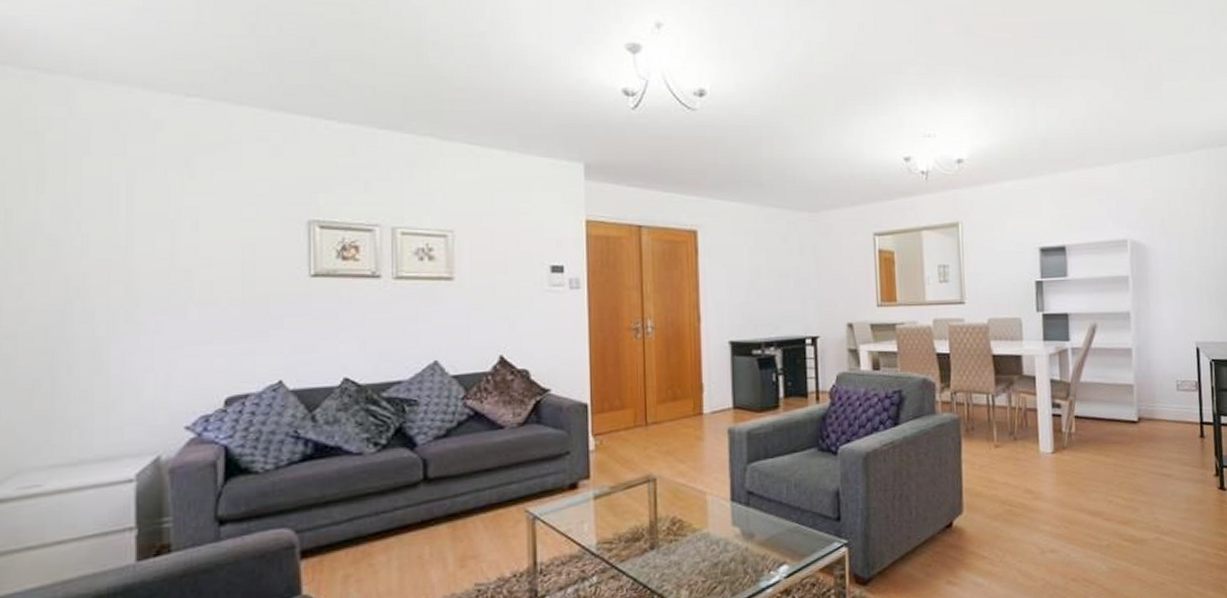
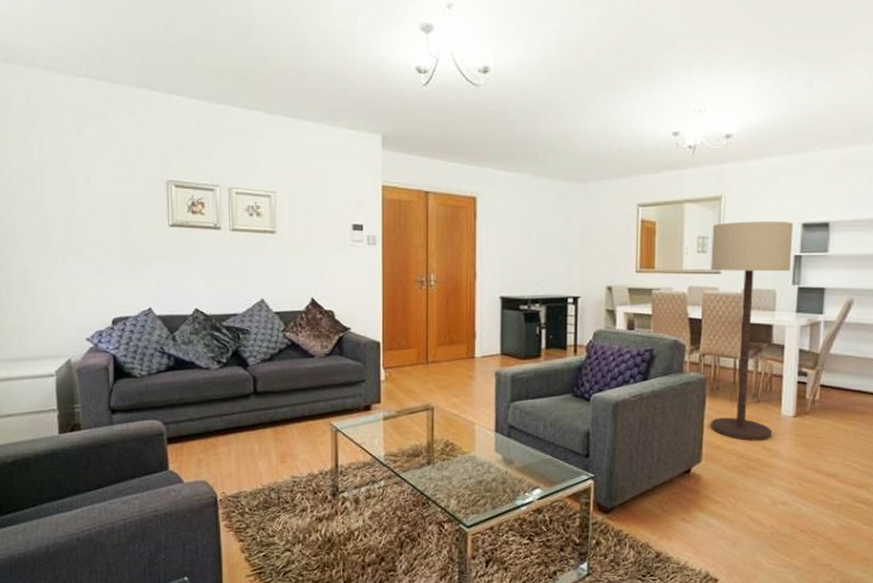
floor lamp: none [952,246,1033,484] -> present [711,220,794,441]

